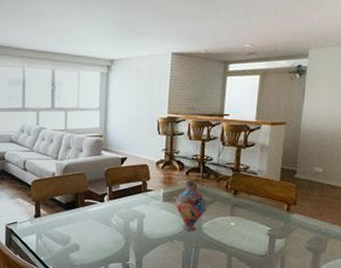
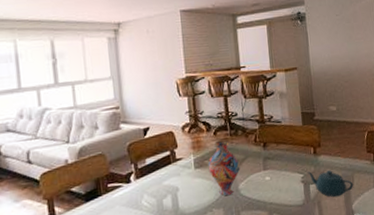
teapot: none [276,226,326,257] -> present [308,170,354,198]

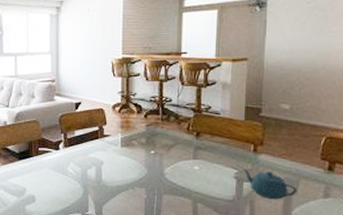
vase: present [208,141,240,196] -> none [135,125,168,176]

